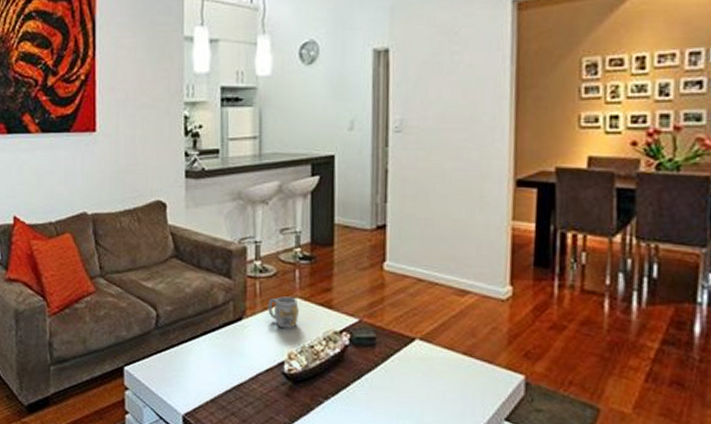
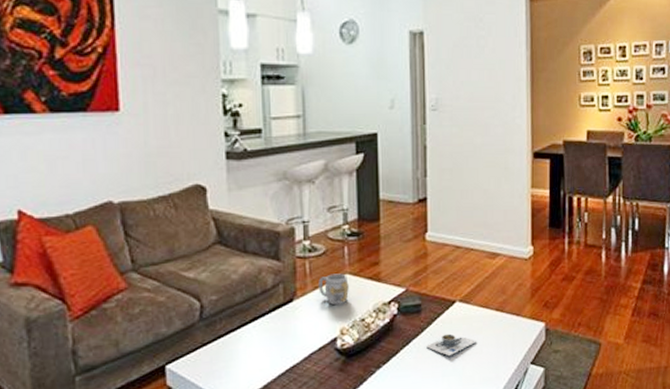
decorative bowl: none [380,372,438,398] -> present [426,333,476,357]

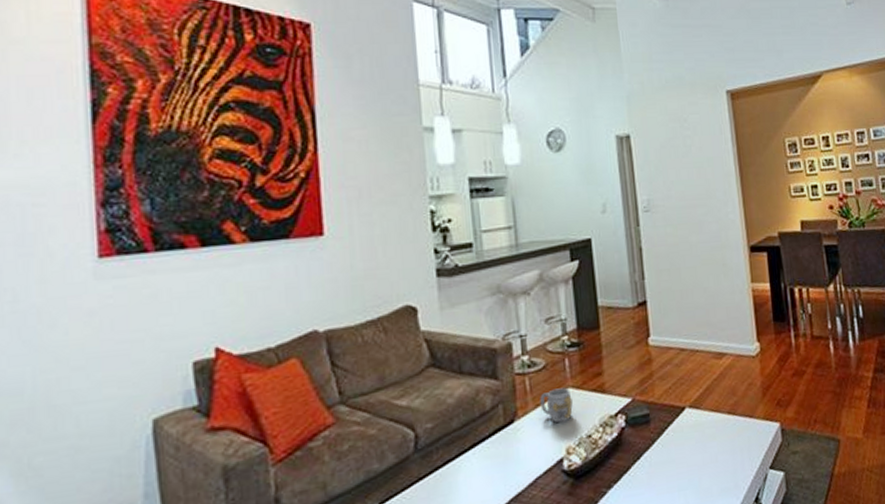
decorative bowl: present [426,333,476,357] -> none [659,443,711,469]

